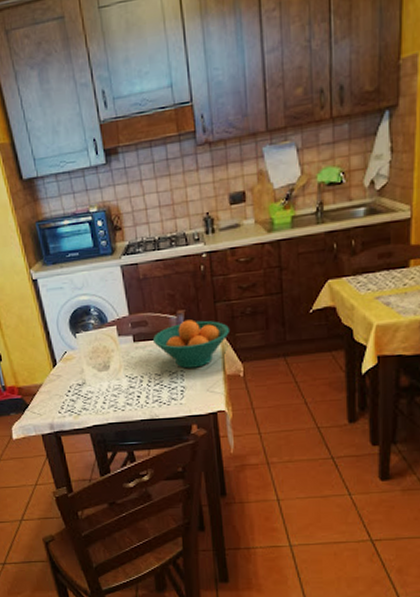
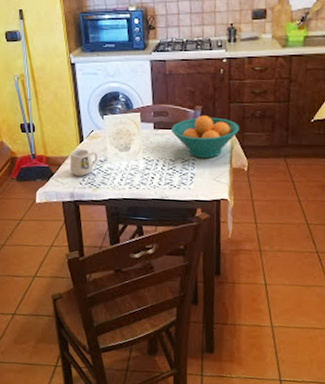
mug: none [44,373,75,404] -> present [70,149,98,176]

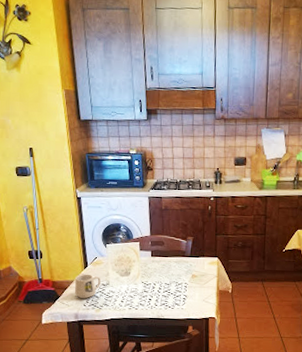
fruit bowl: present [170,115,239,158] -> none [166,245,224,282]

